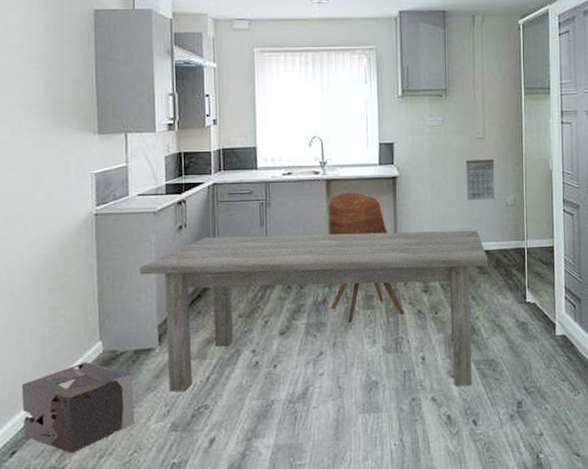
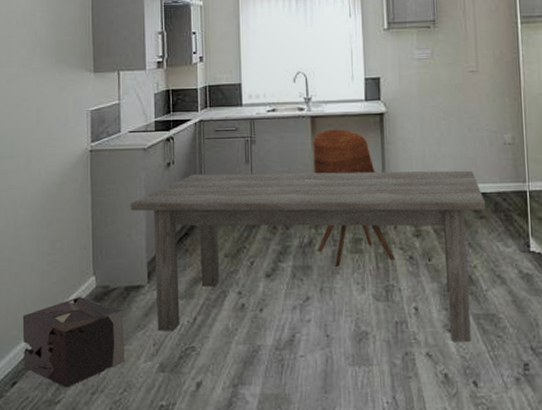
calendar: present [466,158,495,201] -> none [458,92,492,139]

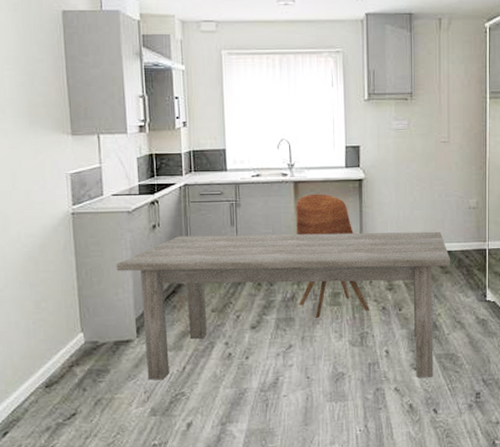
cardboard box: present [22,296,124,388] -> none [9,351,116,434]

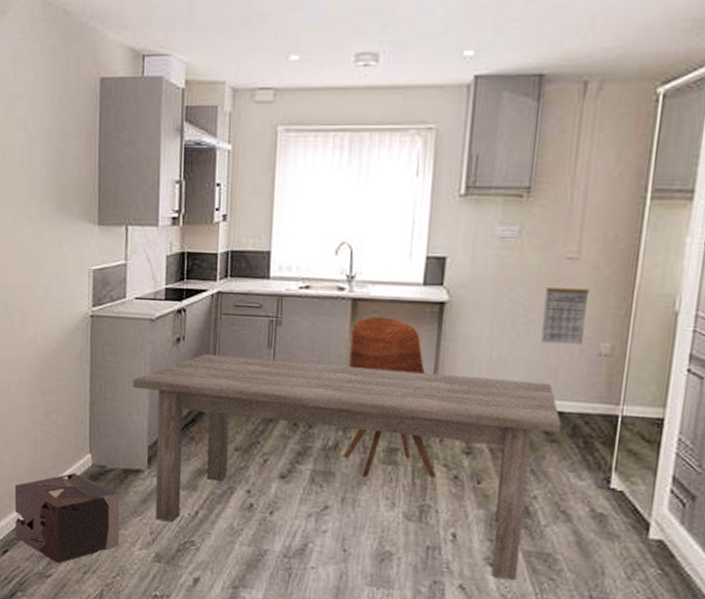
cardboard box: none [9,351,116,434] -> present [14,472,120,563]
calendar: none [430,161,459,203] -> present [540,284,590,345]

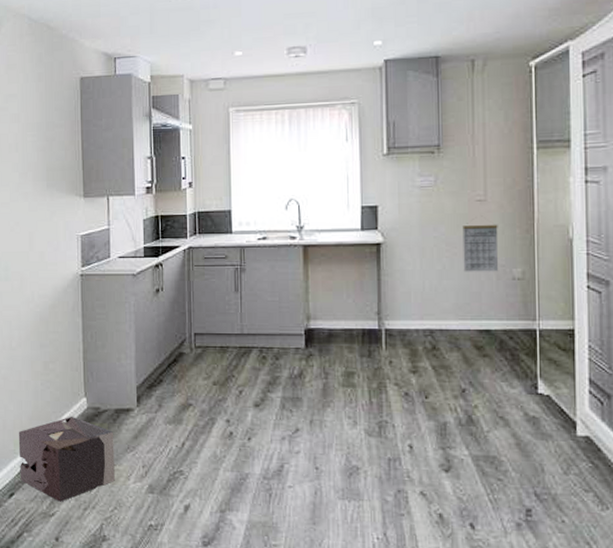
dining table: present [132,354,562,581] -> none [119,302,490,484]
dining chair: present [342,316,436,478] -> none [305,259,389,401]

